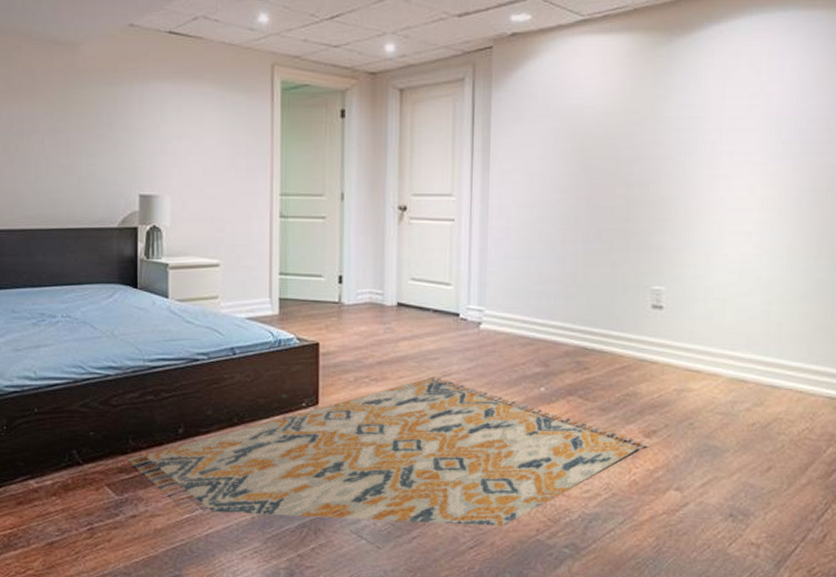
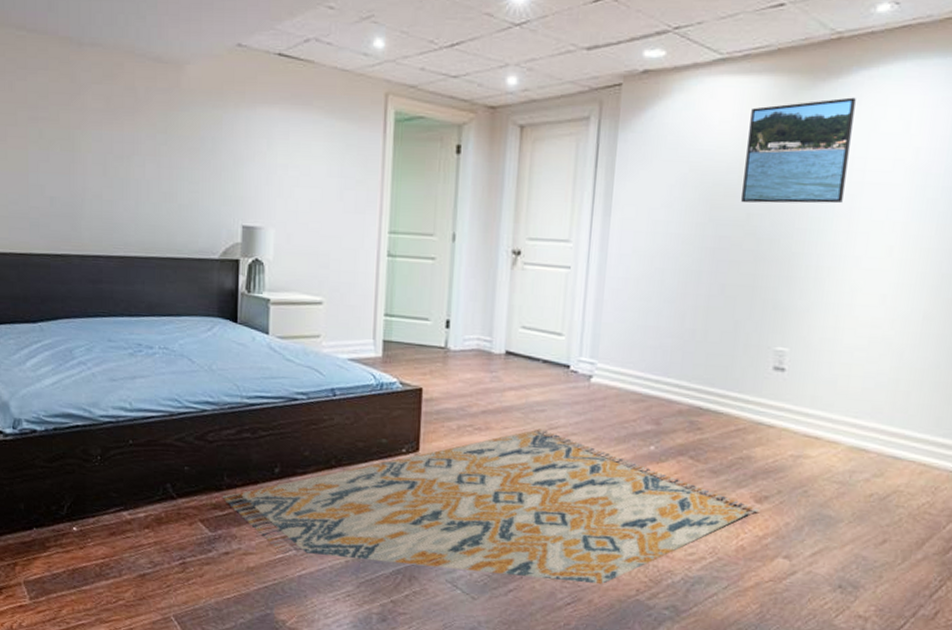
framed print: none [611,50,709,152] -> present [741,97,856,204]

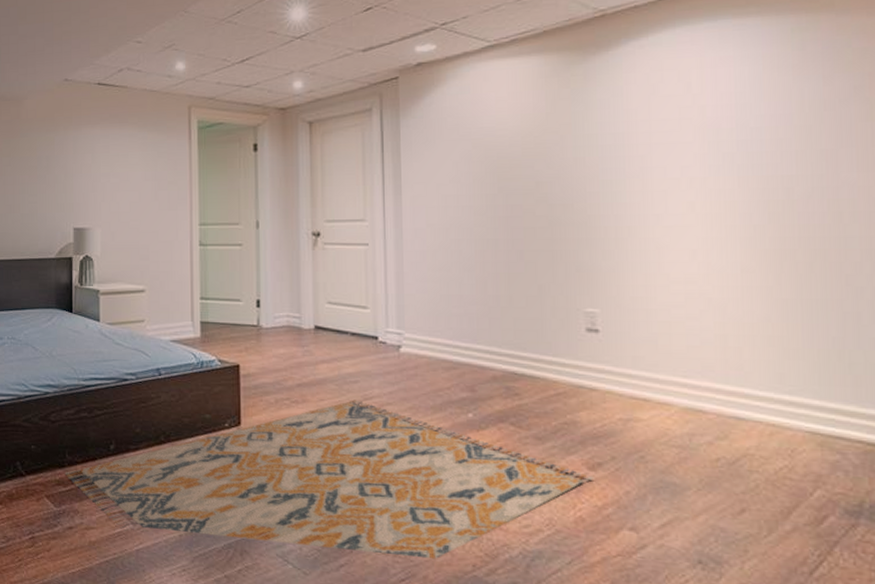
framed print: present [741,97,856,204] -> none [526,66,632,173]

